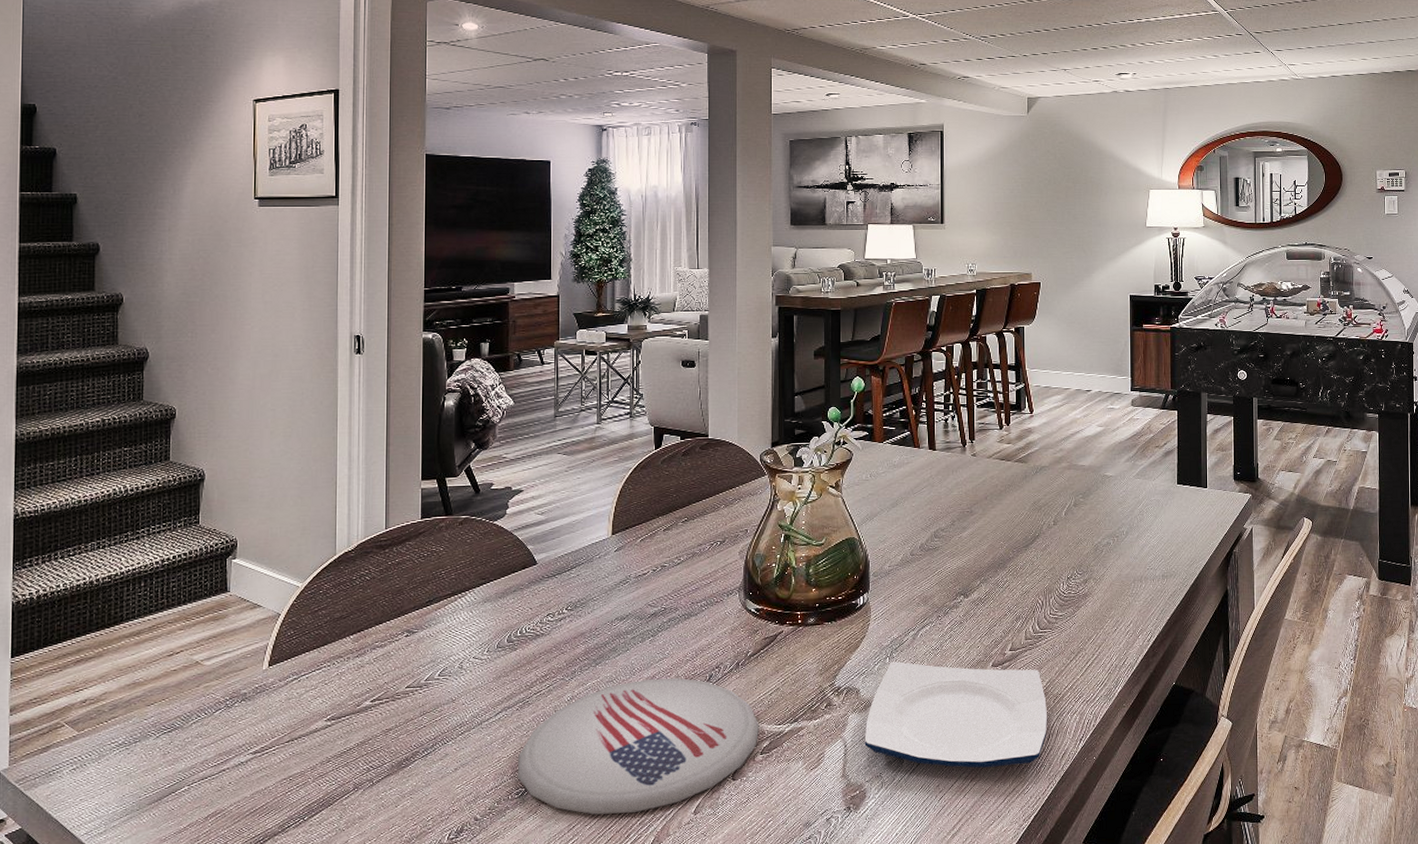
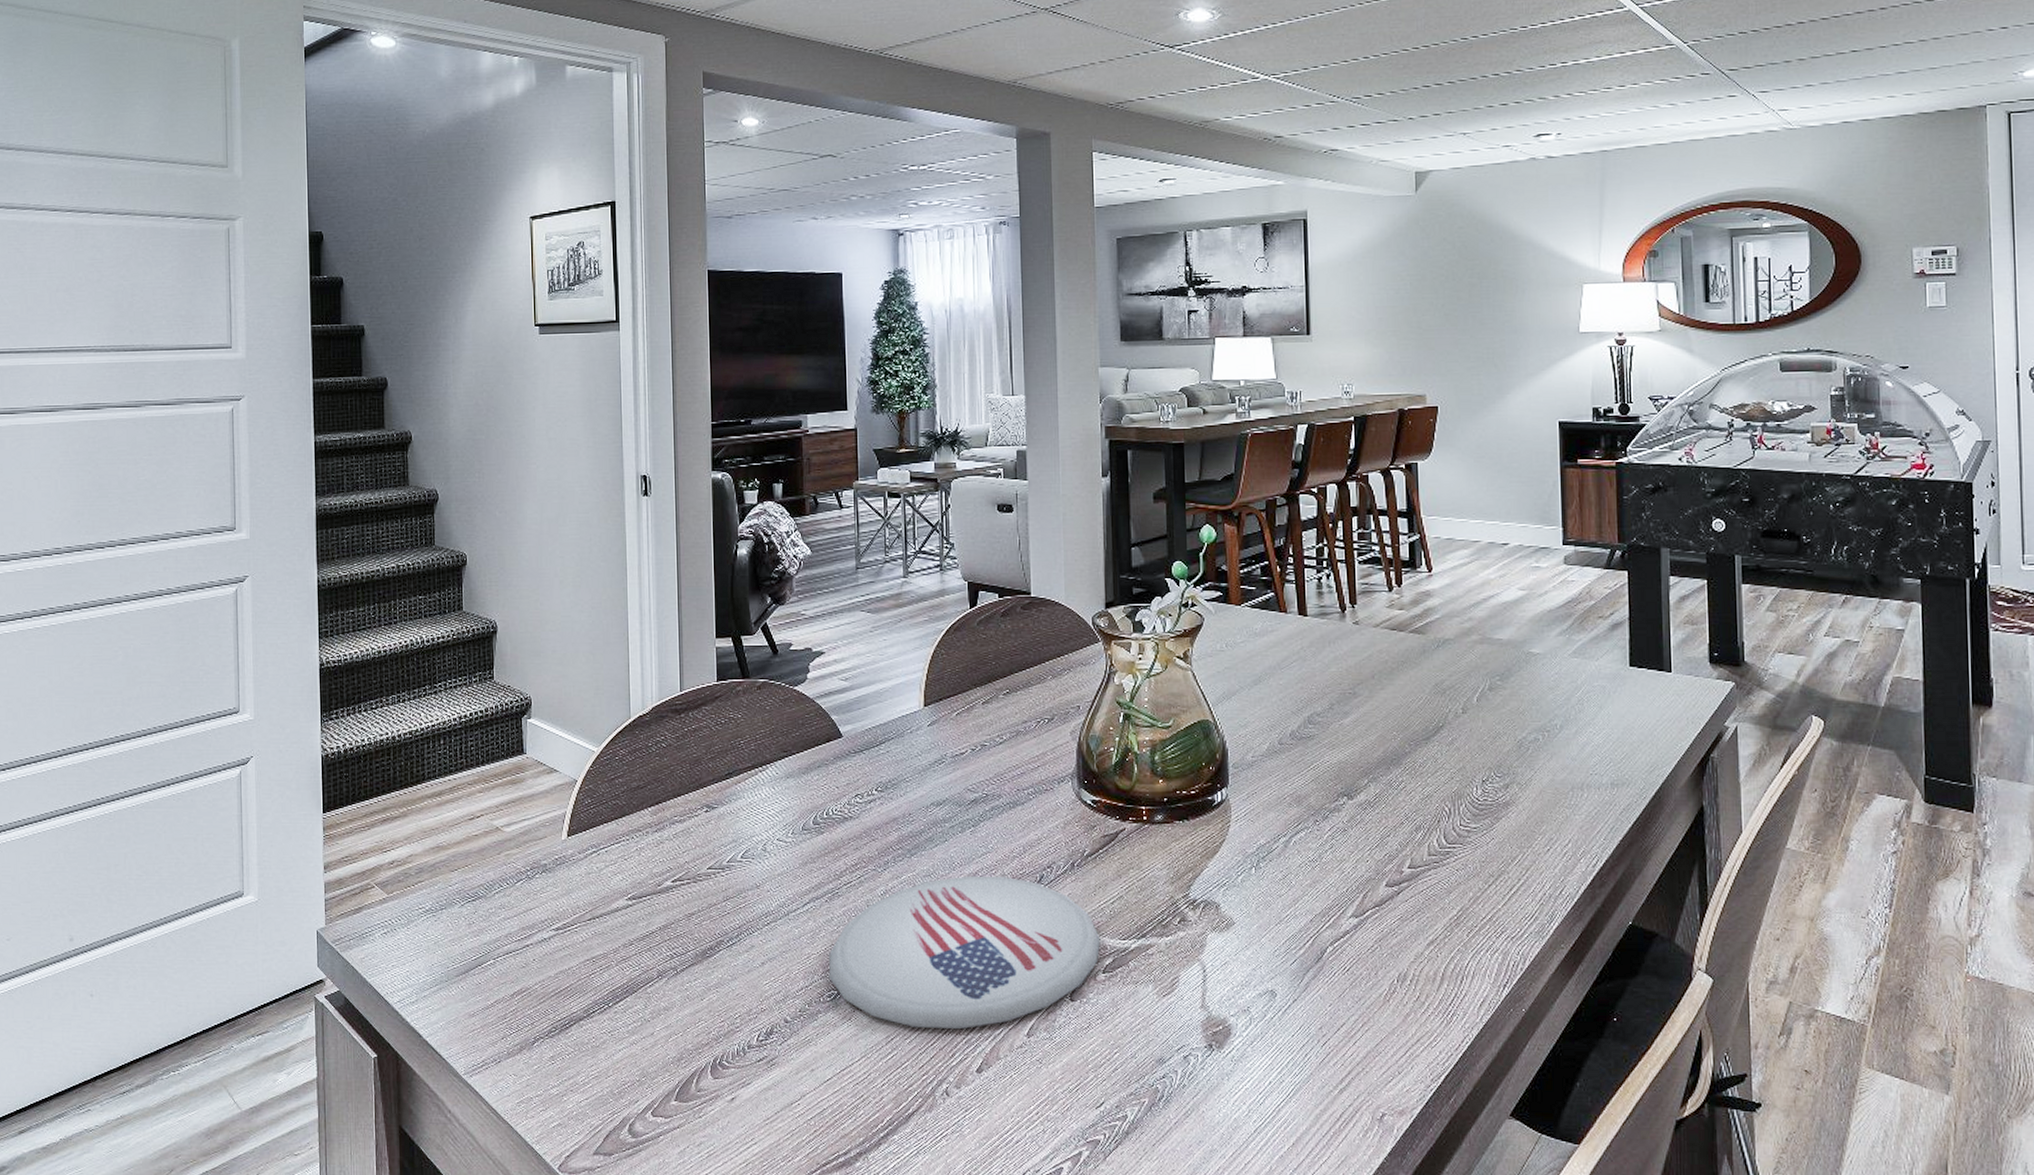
plate: present [864,661,1048,768] -> none [1227,873,1461,1011]

